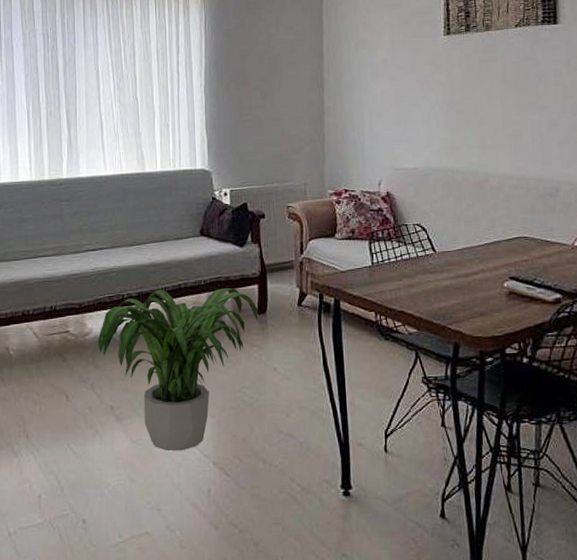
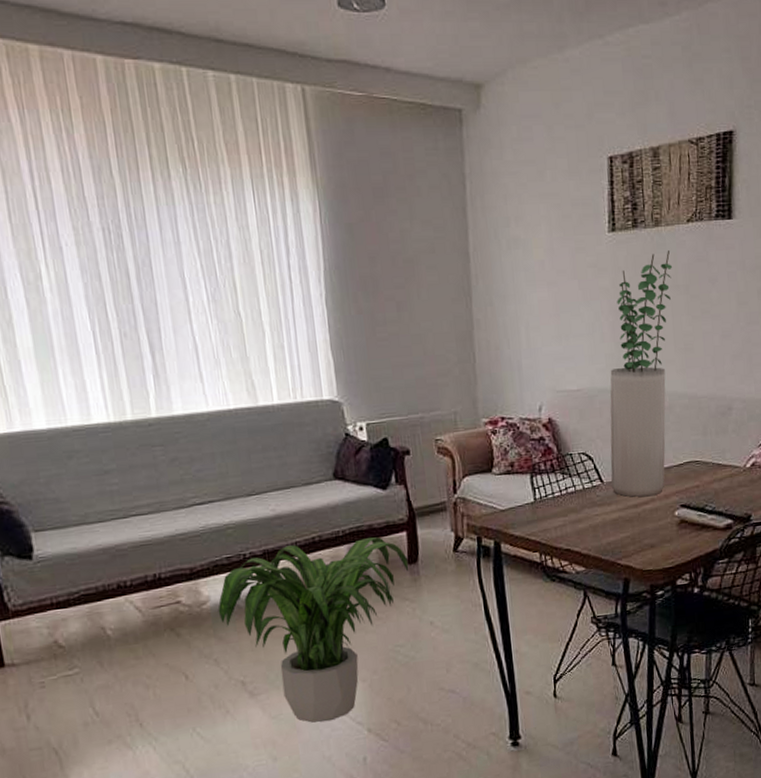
vase: none [442,51,502,268] -> present [610,250,673,497]

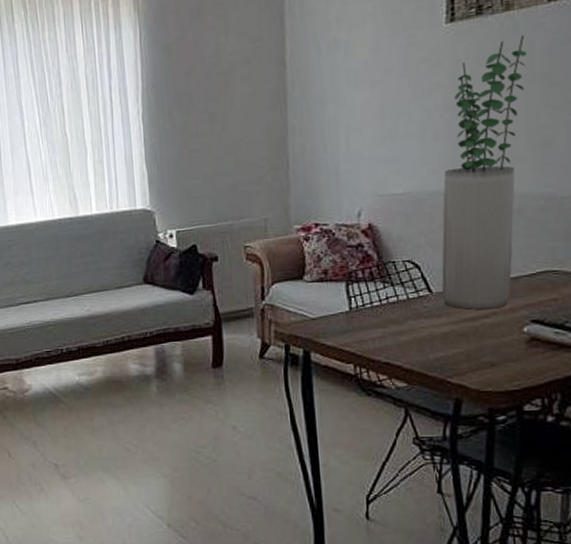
potted plant: present [218,537,409,723] -> none [37,340,214,511]

